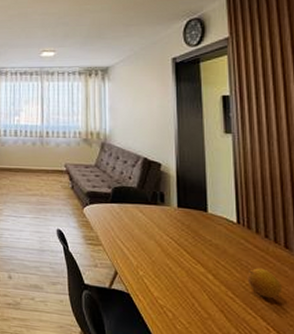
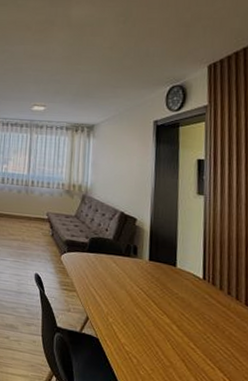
fruit: present [247,268,282,299] -> none [208,322,240,352]

